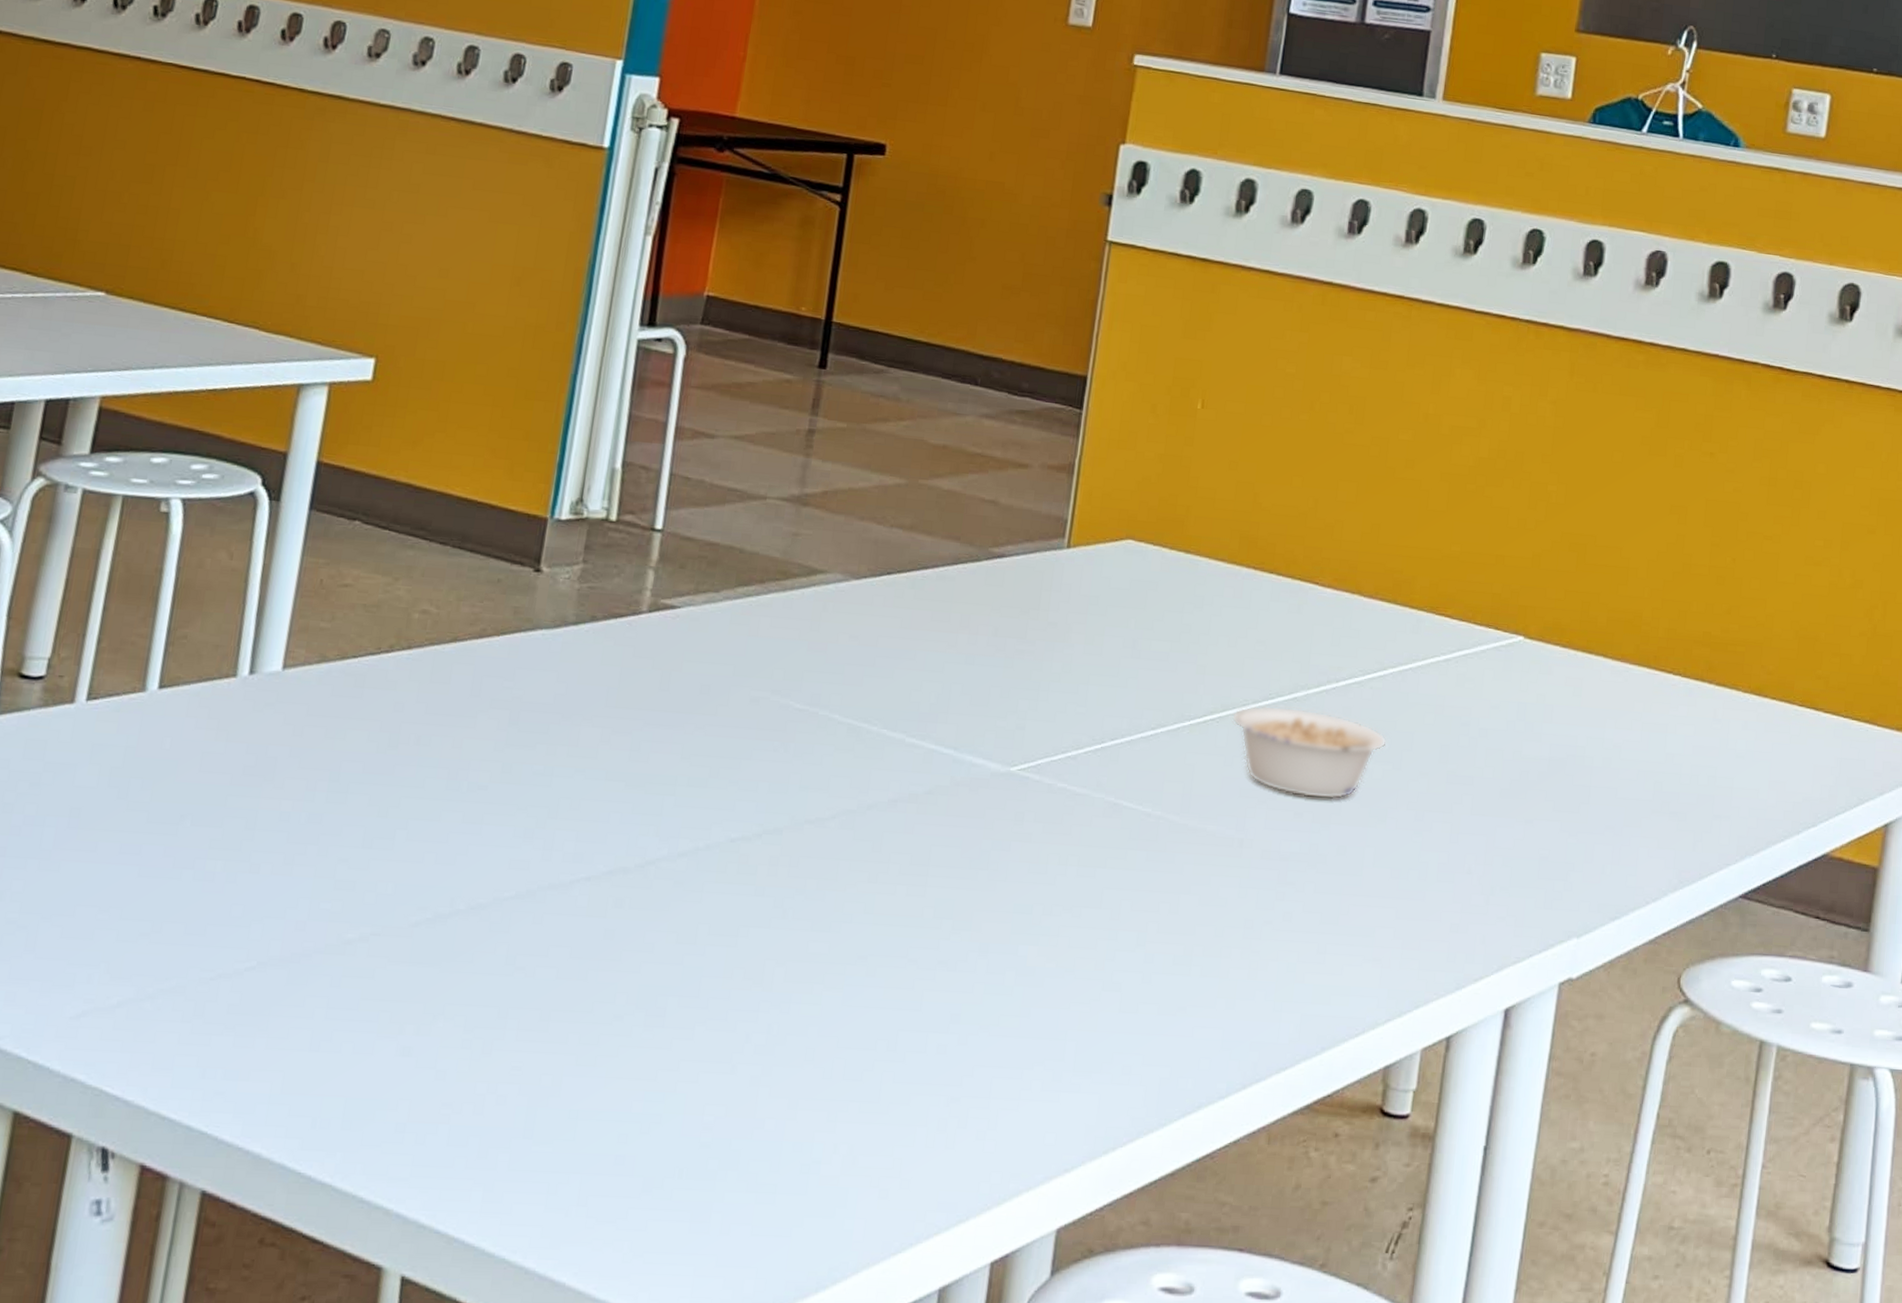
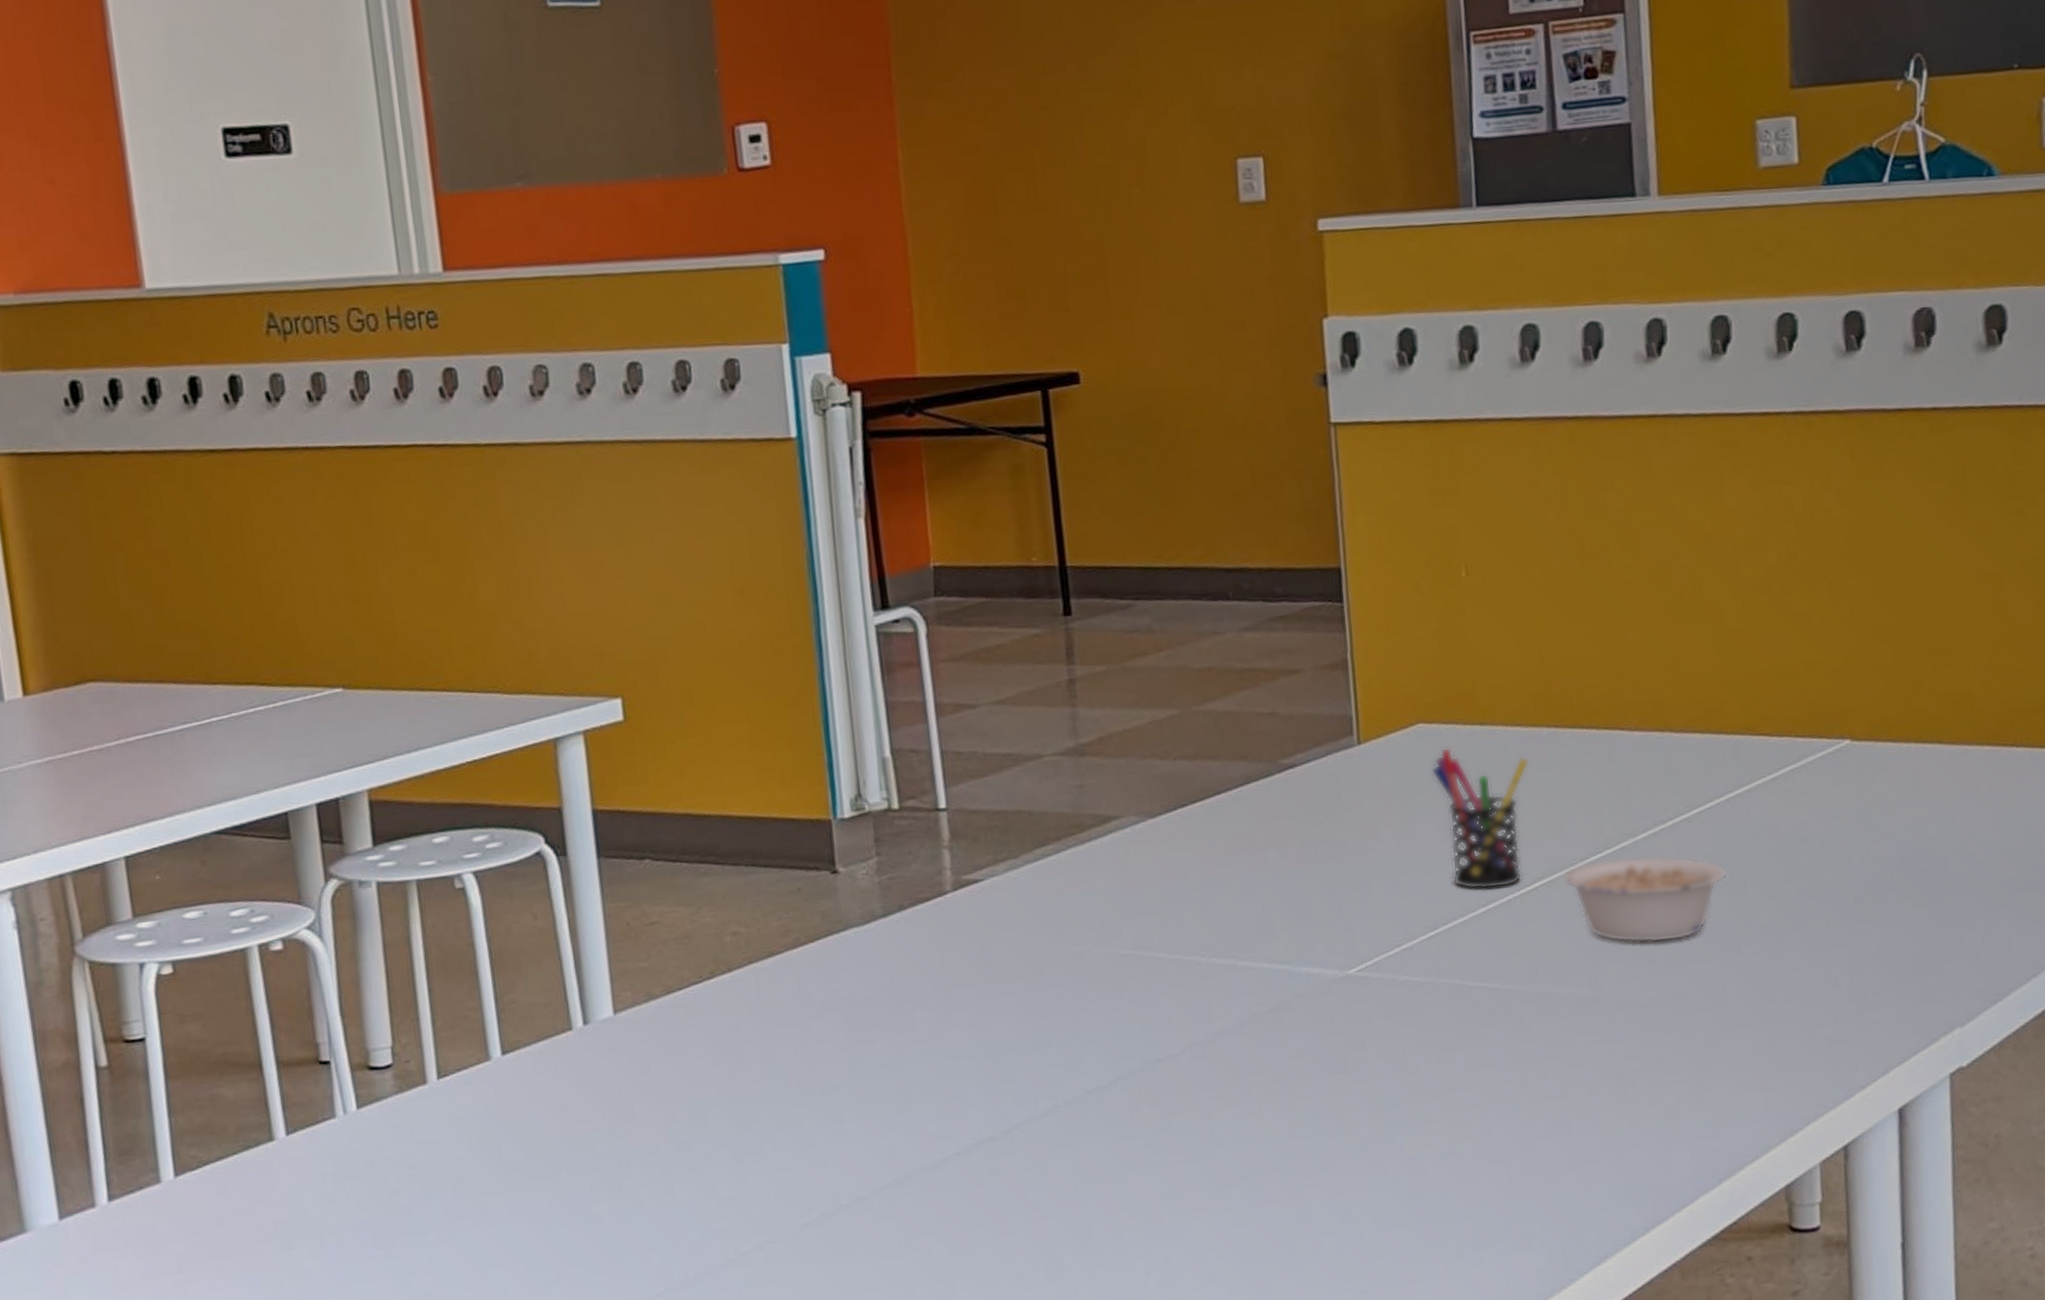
pen holder: none [1128,567,1224,715] -> present [1431,747,1530,890]

